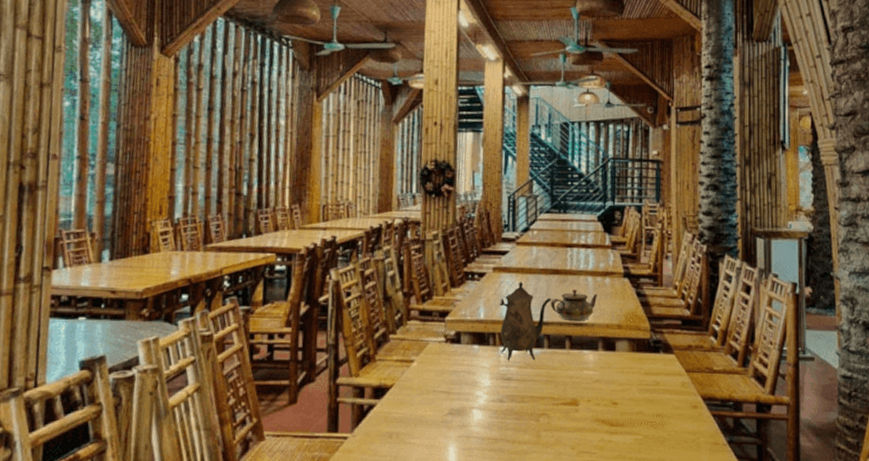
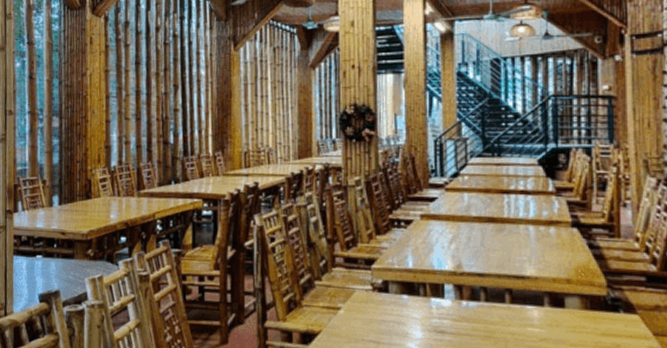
teapot: present [499,281,552,360] -> none [429,229,488,313]
teapot: present [550,289,598,321] -> none [486,238,542,274]

